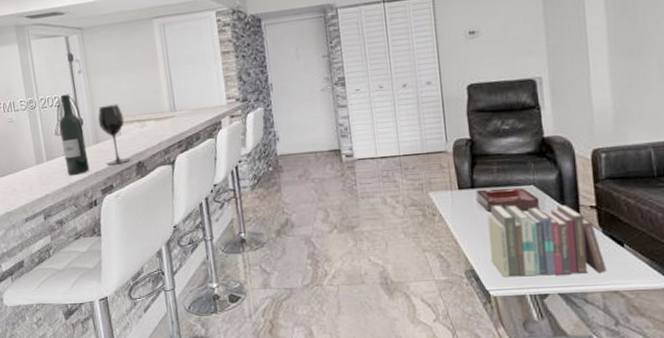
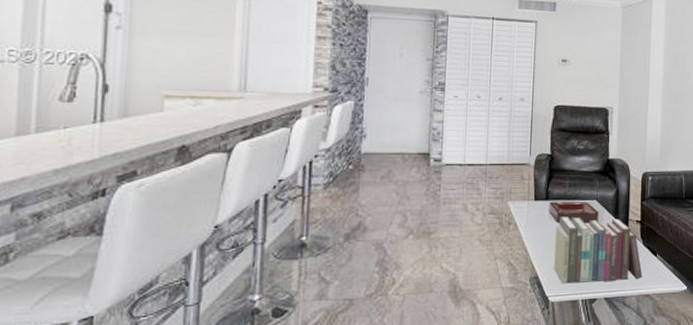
wine bottle: present [59,94,90,175] -> none [66,51,107,154]
wineglass: present [97,104,130,166] -> none [131,73,173,146]

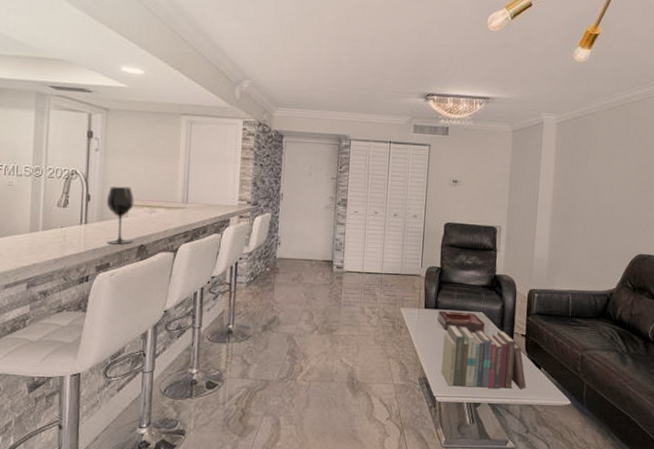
wineglass: none [131,73,173,146] -> present [106,186,135,245]

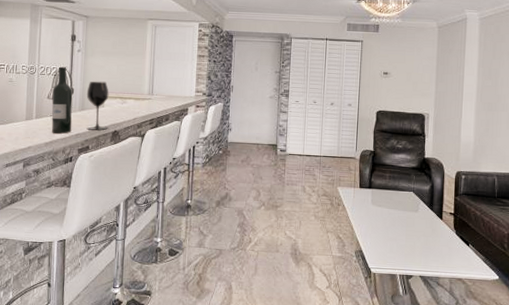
wine bottle: none [62,168,89,249] -> present [51,66,73,134]
decorative tray: present [438,310,485,333] -> none [372,190,416,211]
books: present [441,325,526,389] -> none [376,203,456,264]

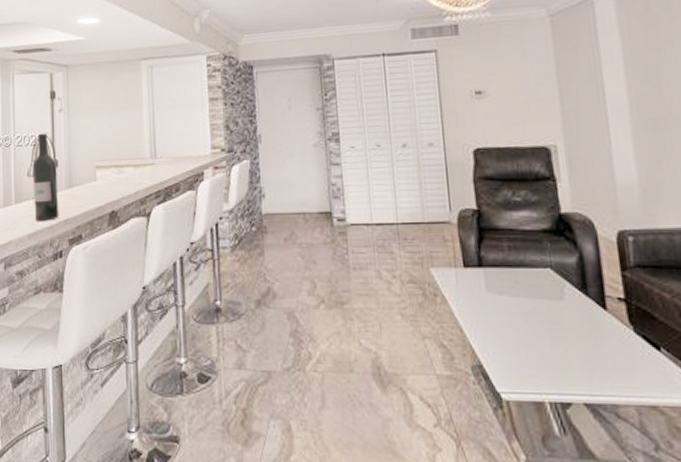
wineglass: present [86,81,109,130] -> none [73,146,103,213]

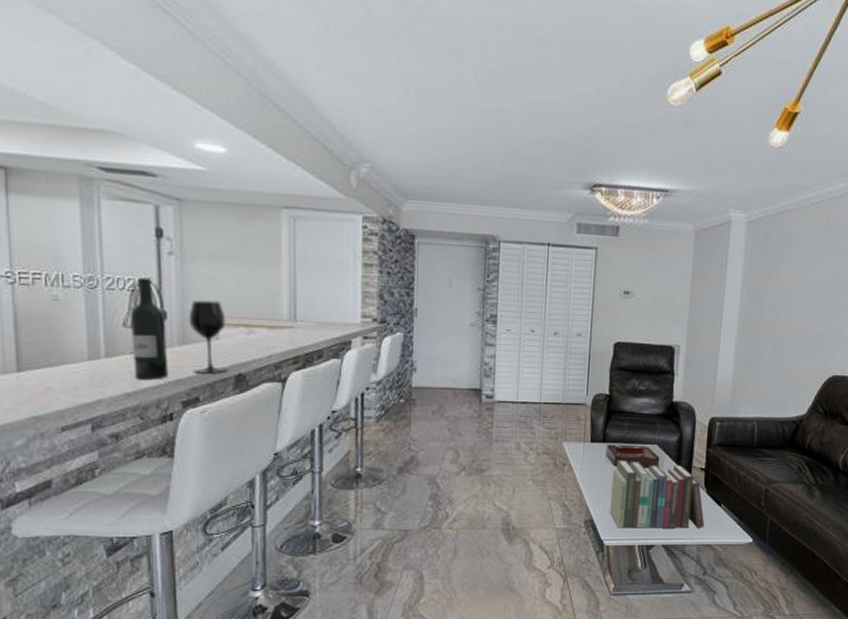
wineglass: none [73,146,103,213] -> present [188,300,227,374]
decorative tray: none [484,269,559,299] -> present [606,444,660,469]
books: none [497,289,642,382] -> present [610,460,705,529]

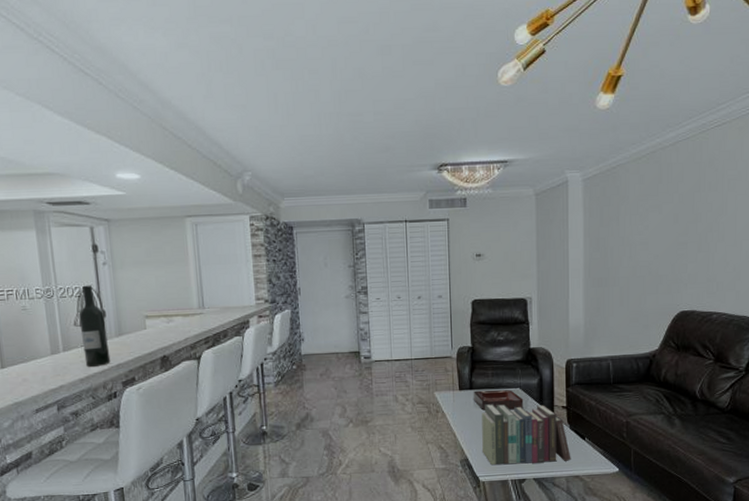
wineglass: present [188,300,227,374] -> none [121,298,154,358]

